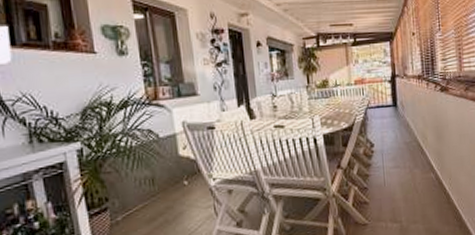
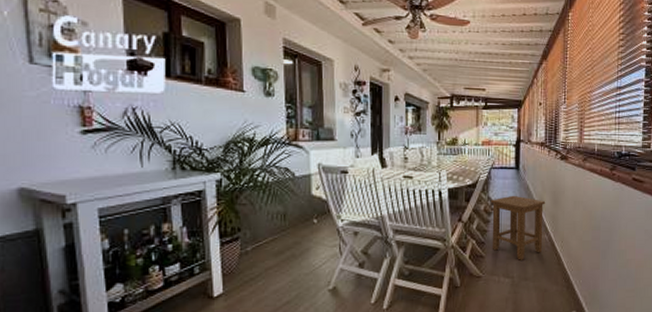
stool: none [369,134,430,203] -> present [490,195,546,260]

